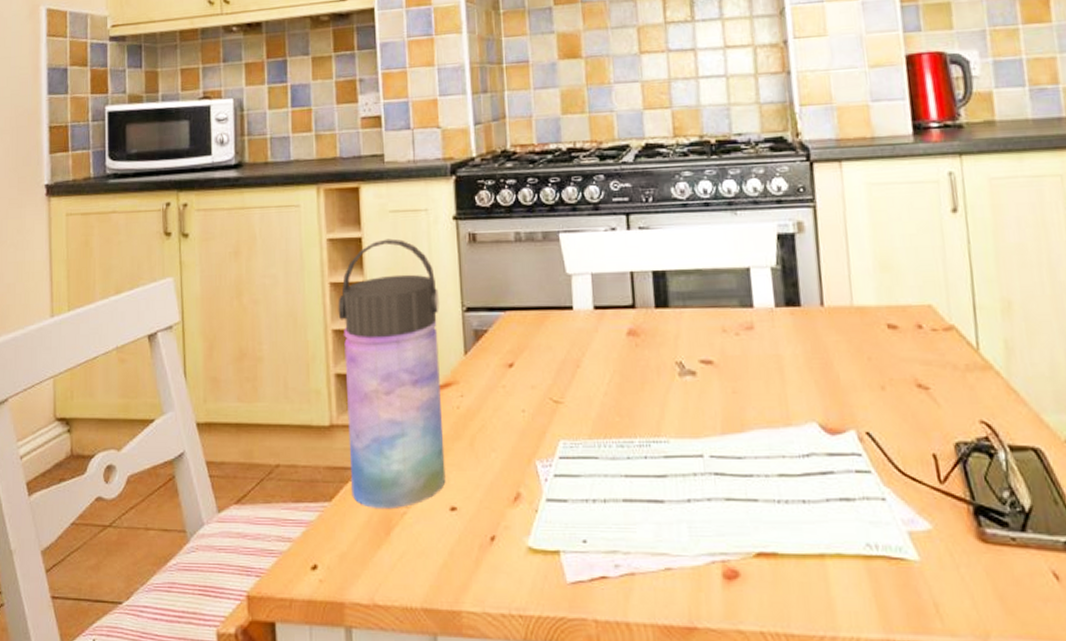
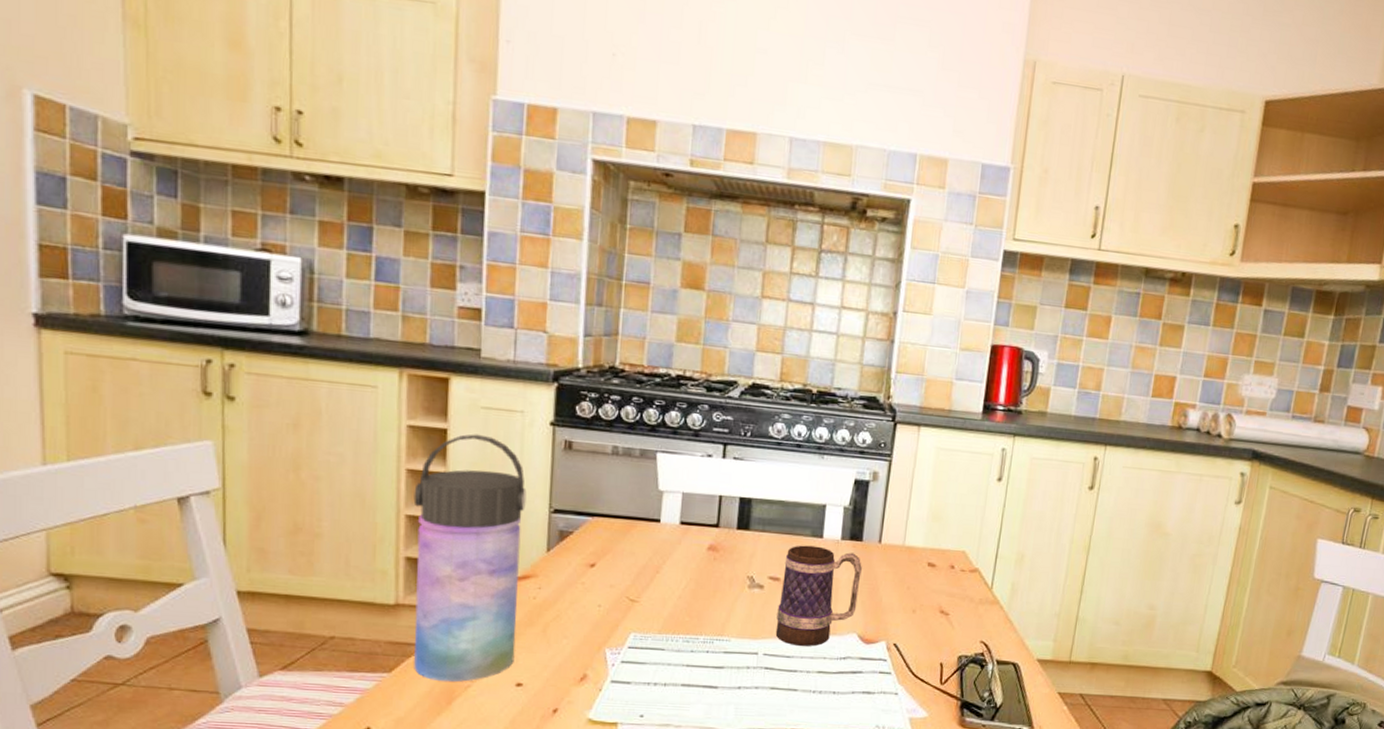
mug: none [714,318,810,443] -> present [775,545,862,647]

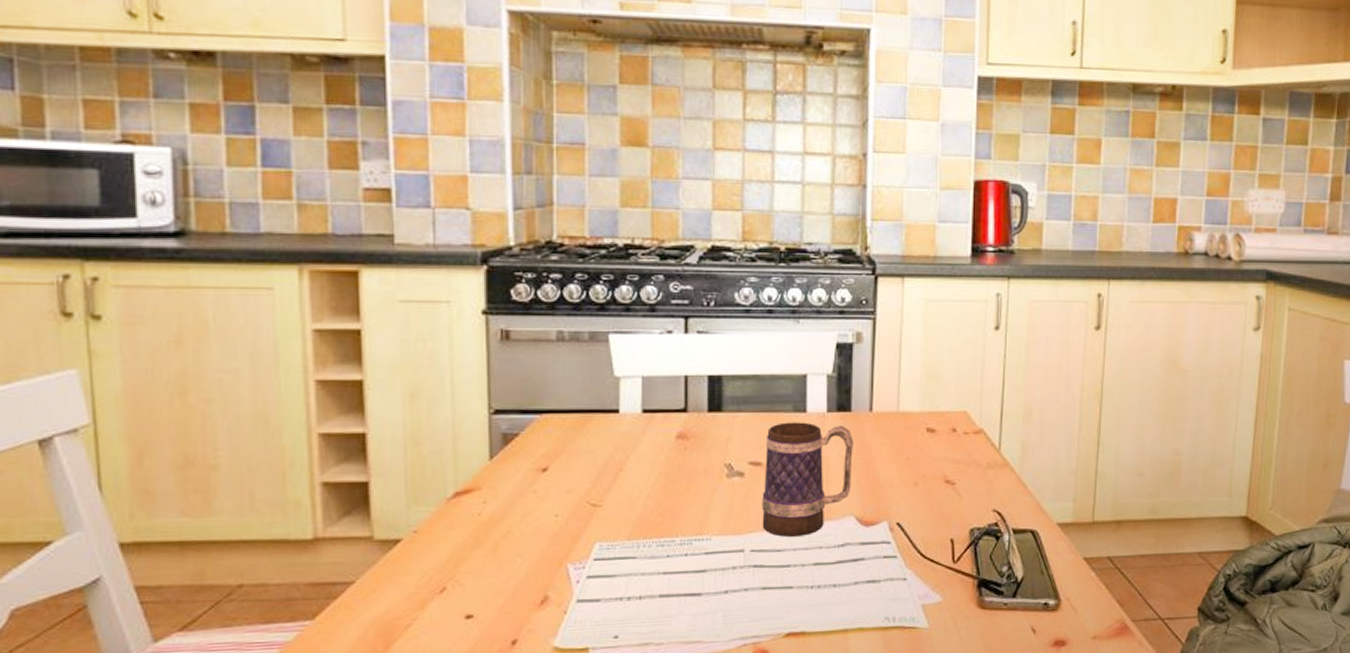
water bottle: present [413,434,527,683] -> none [326,332,461,624]

